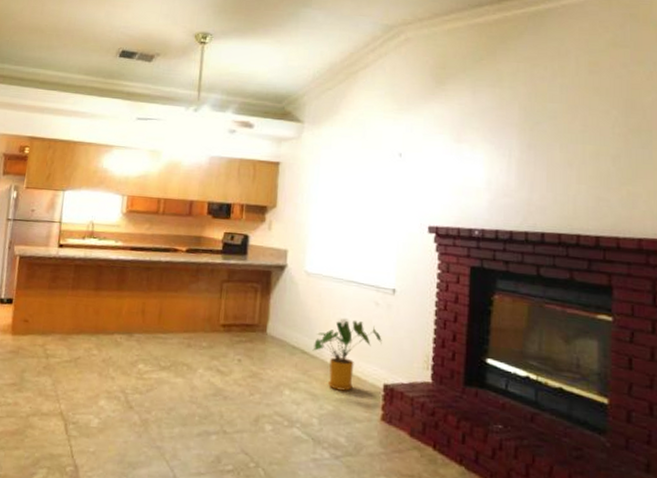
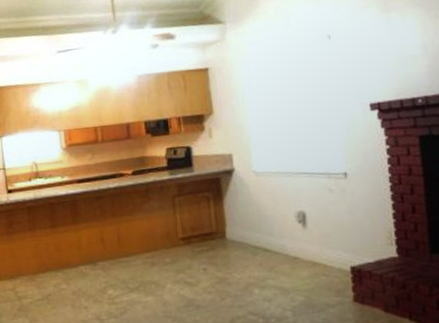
house plant: present [312,321,382,391] -> none [274,210,342,281]

